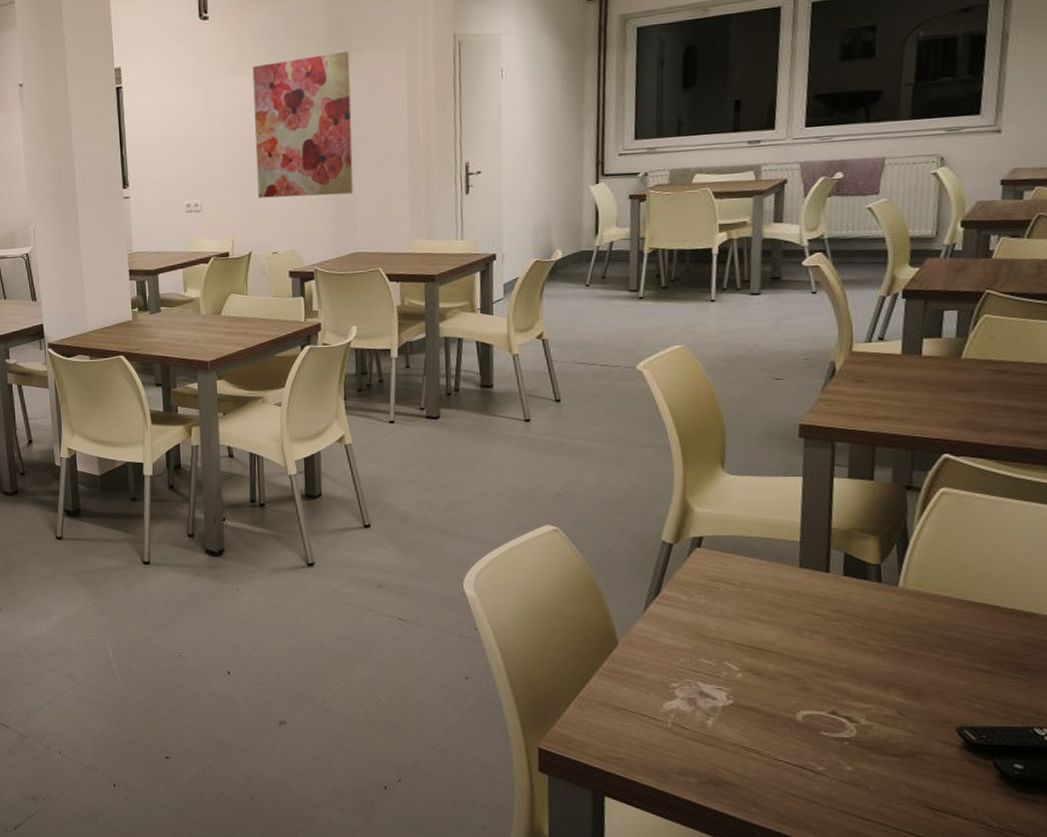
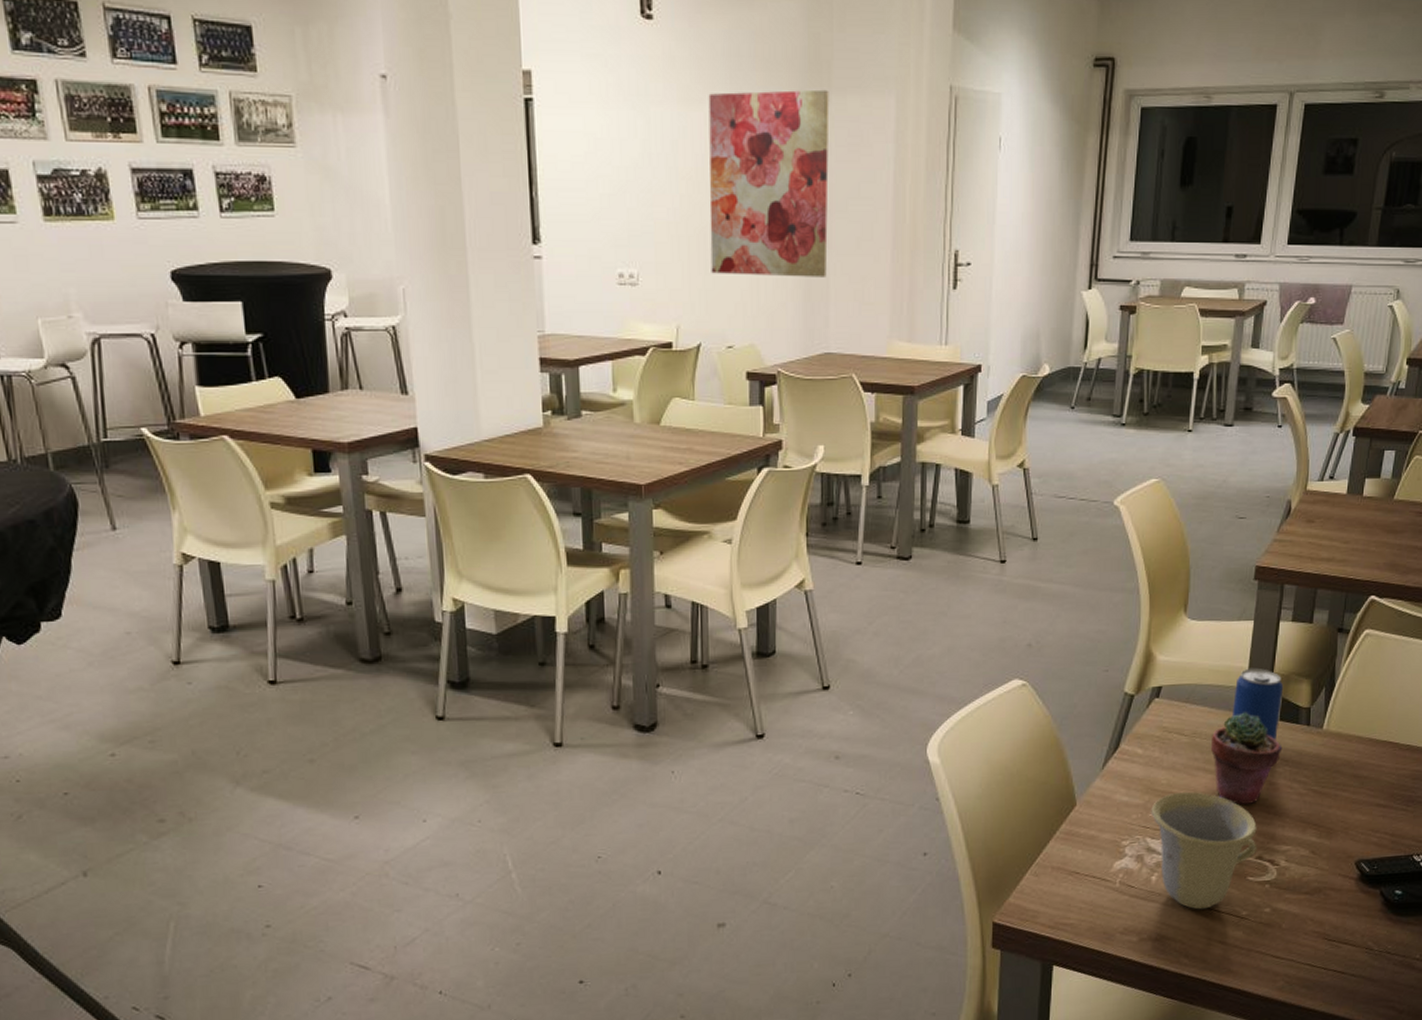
cup: none [701,641,830,760] -> present [1151,792,1258,910]
potted succulent: none [763,565,850,657] -> present [1210,712,1283,805]
beverage can: none [785,522,845,595] -> present [1231,668,1284,740]

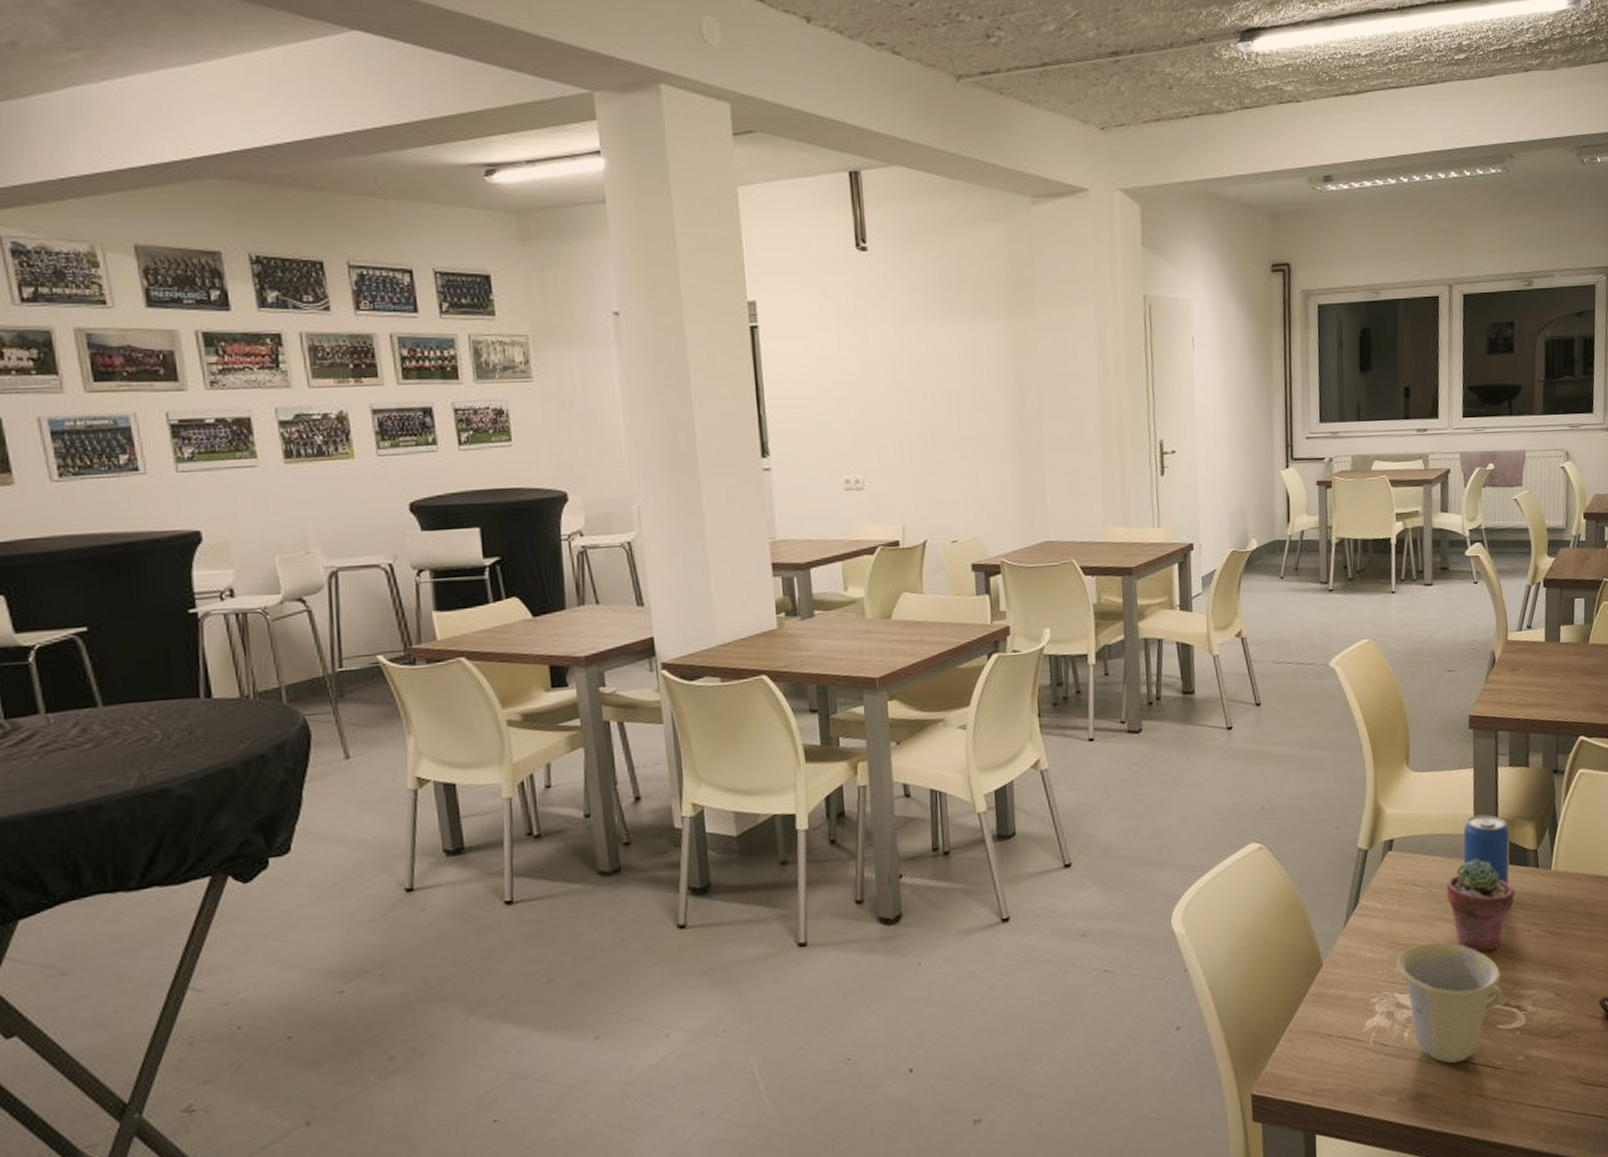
wall art: present [708,89,830,277] -> none [922,304,1042,475]

